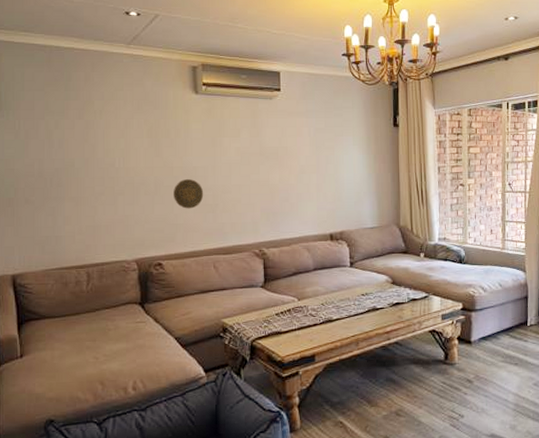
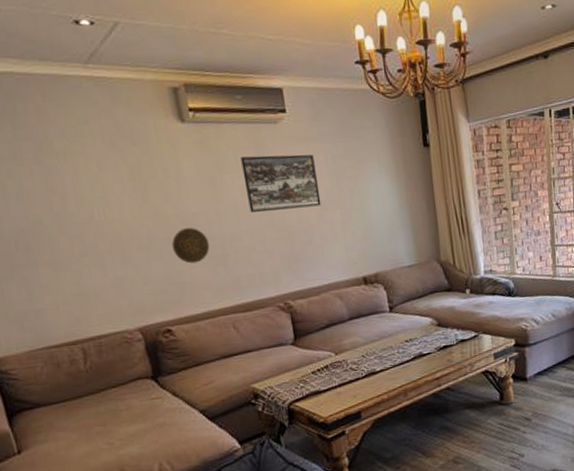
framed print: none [239,125,301,170] -> present [241,154,322,212]

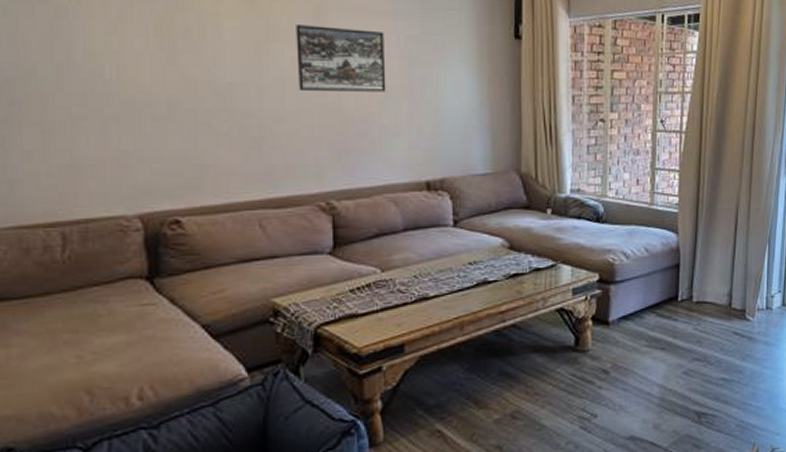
decorative plate: present [172,227,210,264] -> none [197,100,244,143]

